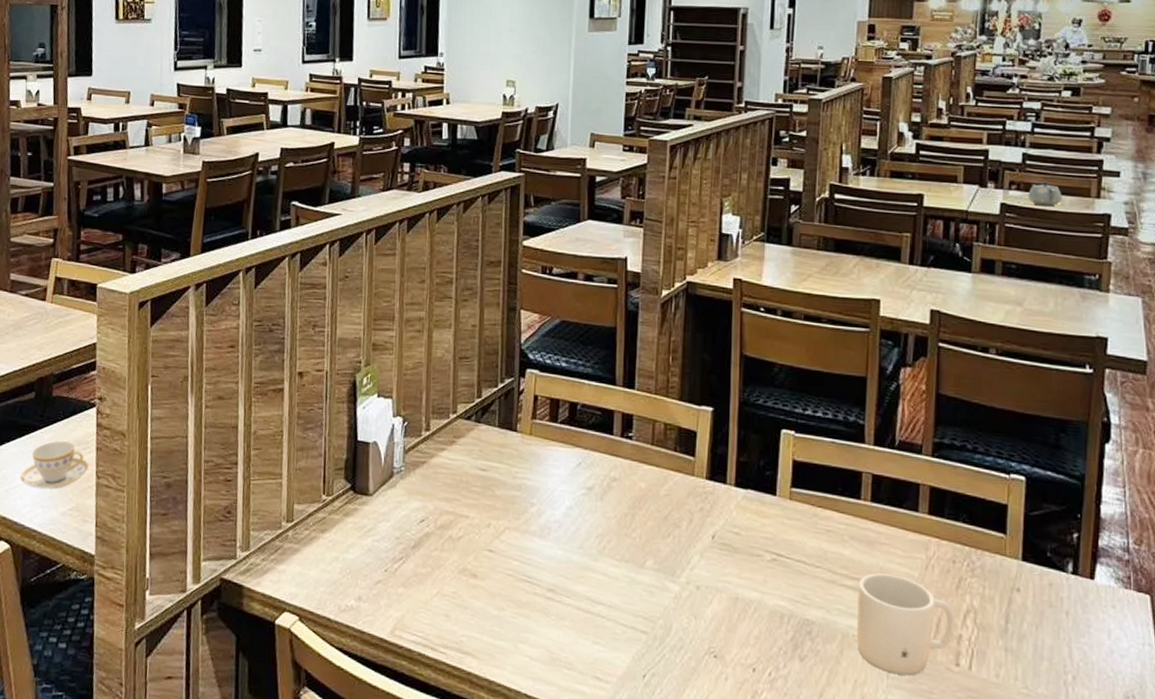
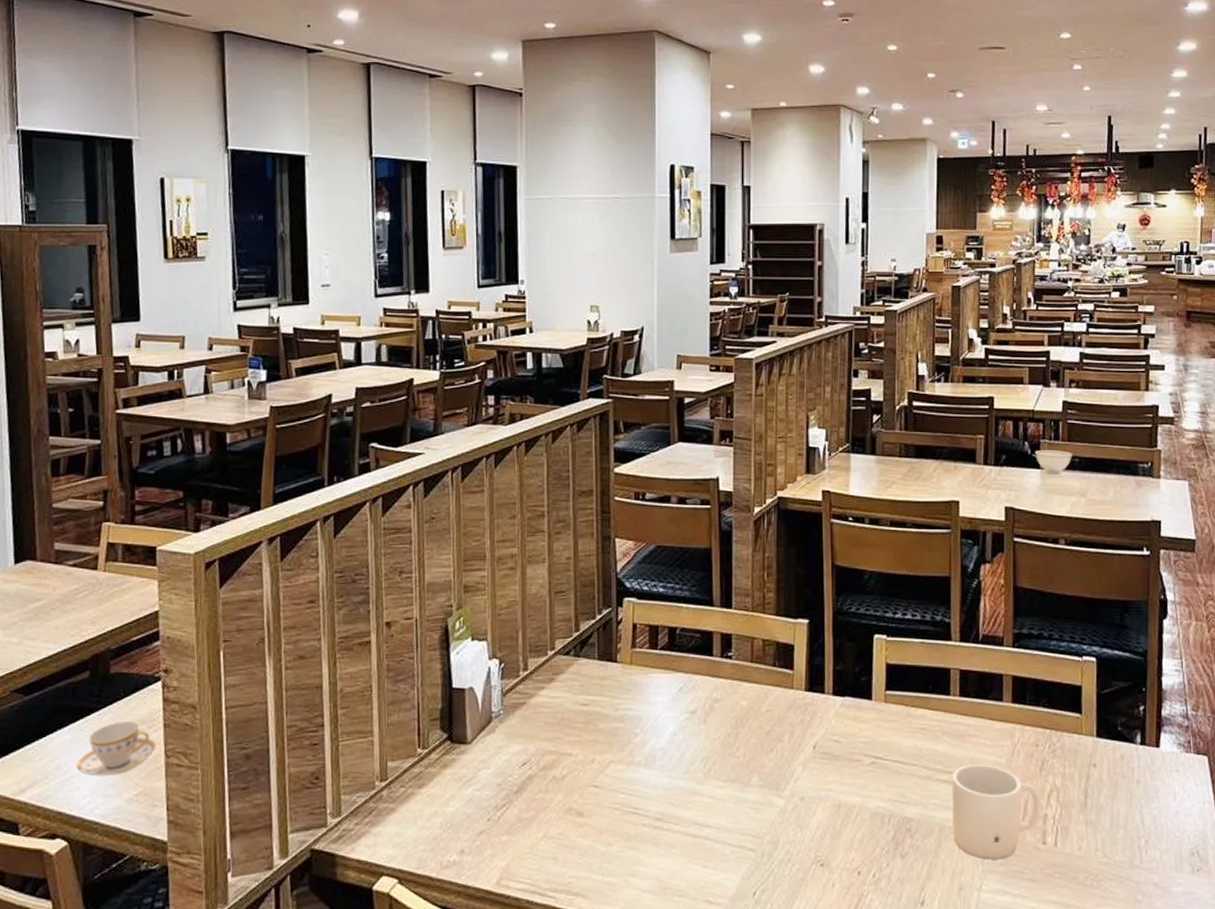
bowl: none [966,253,1010,280] -> present [1034,450,1073,474]
teapot: present [1028,181,1063,206] -> none [1086,378,1116,400]

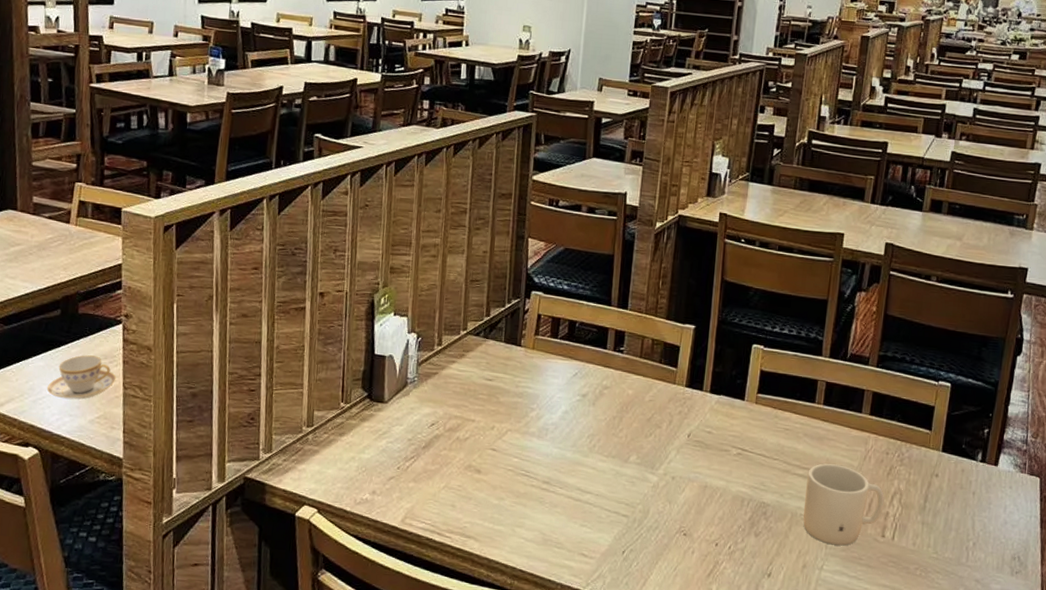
bowl: present [1034,450,1073,474] -> none [919,194,955,218]

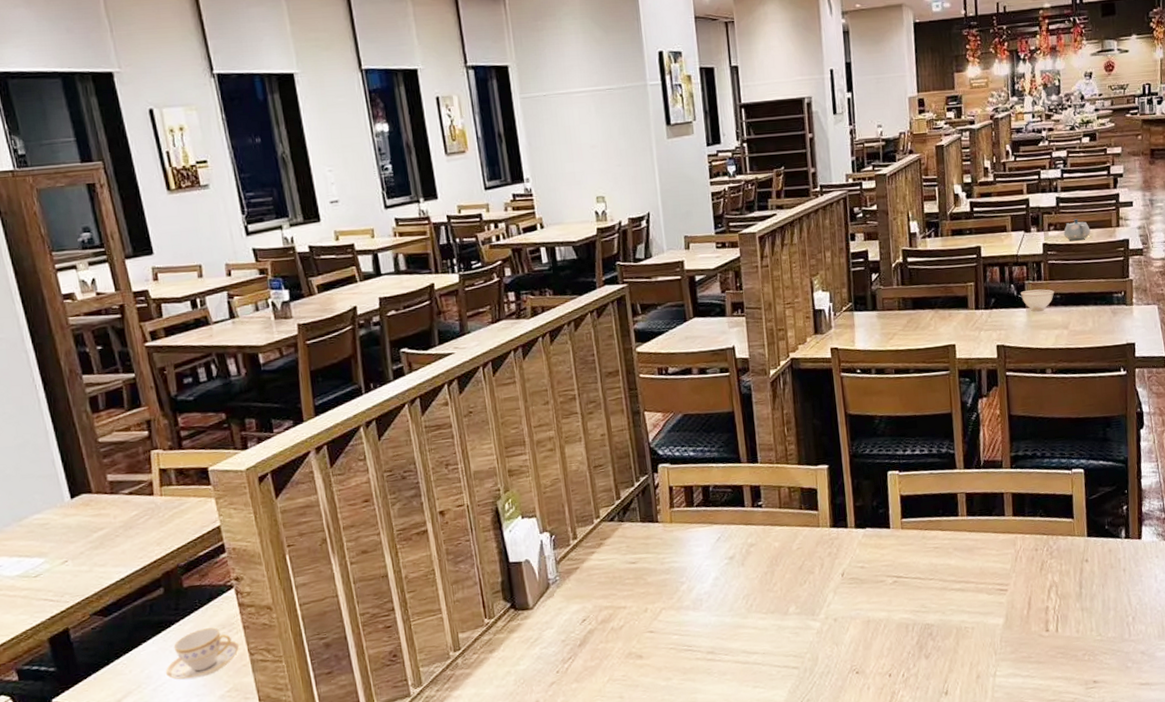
mug: present [803,463,885,546] -> none [964,570,1043,650]
bowl: none [919,194,955,218] -> present [1020,289,1055,312]
teapot: none [975,133,1003,155] -> present [1063,219,1091,240]

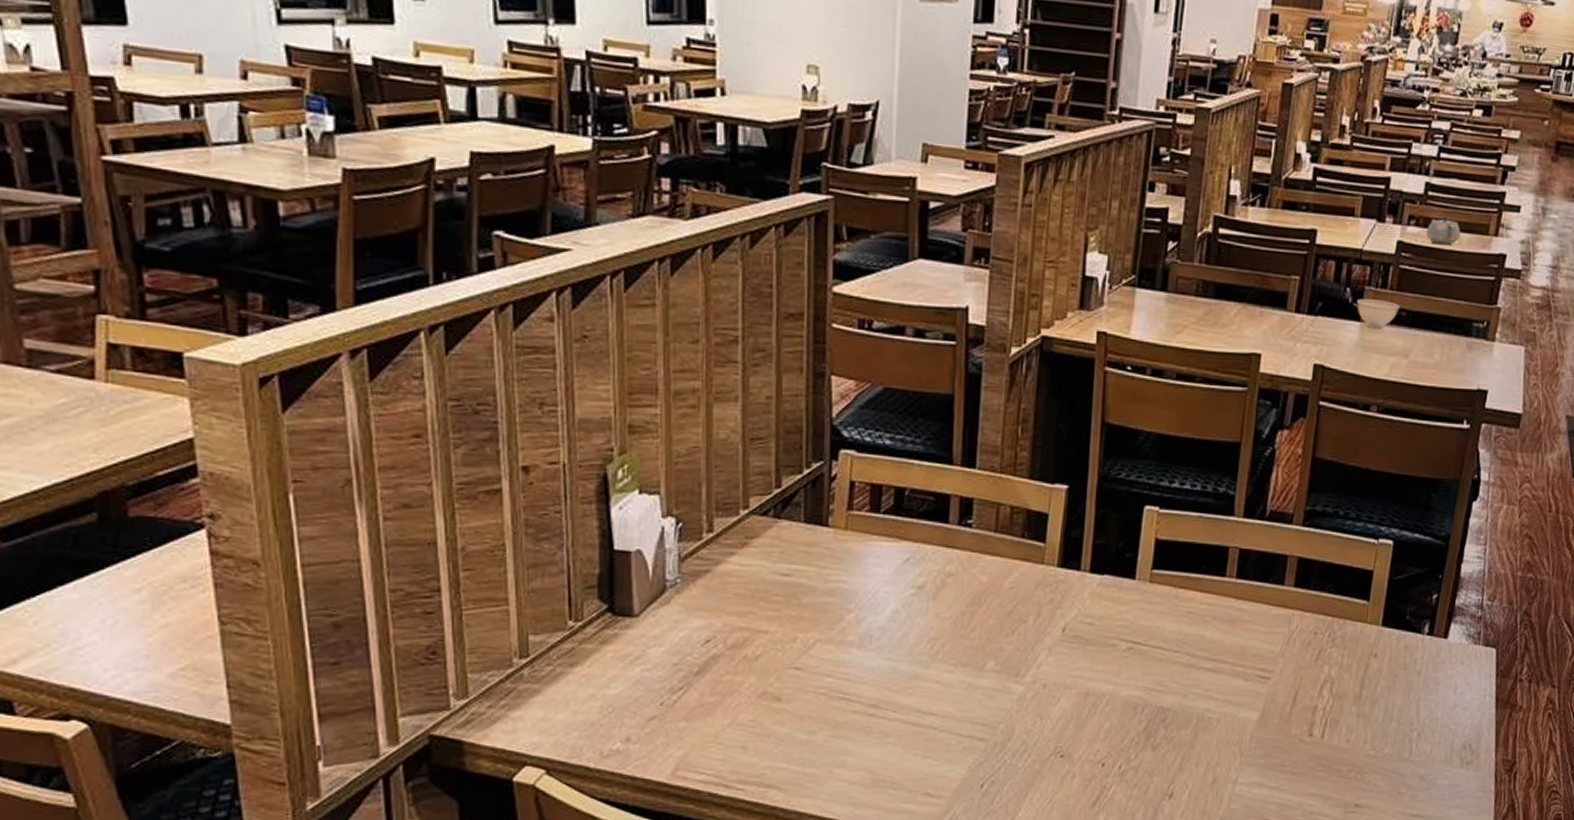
teacup: present [165,627,240,681] -> none [89,578,206,646]

